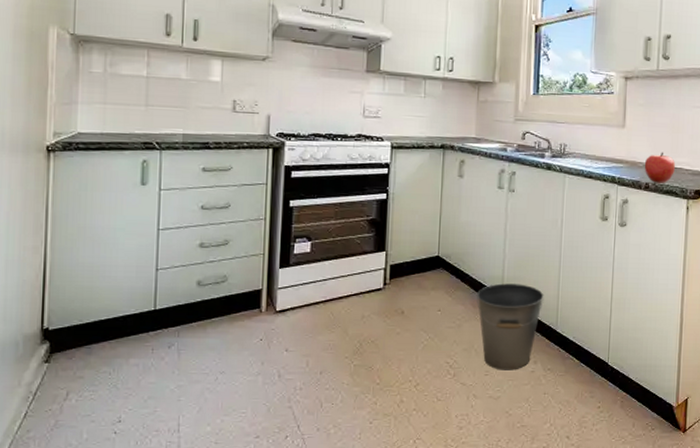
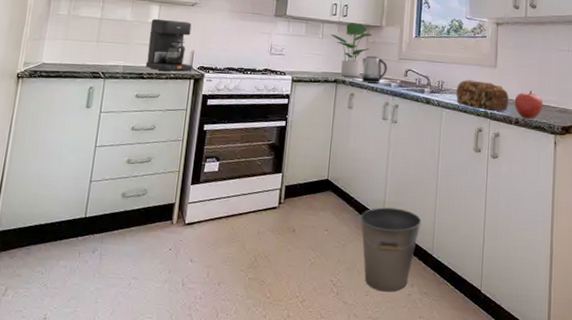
coffee maker: none [210,76,270,140] -> present [145,18,192,72]
potted plant: none [435,78,483,142] -> present [331,22,372,78]
kettle: none [472,116,502,148] -> present [361,55,388,84]
bread loaf: none [580,142,638,176] -> present [456,80,509,112]

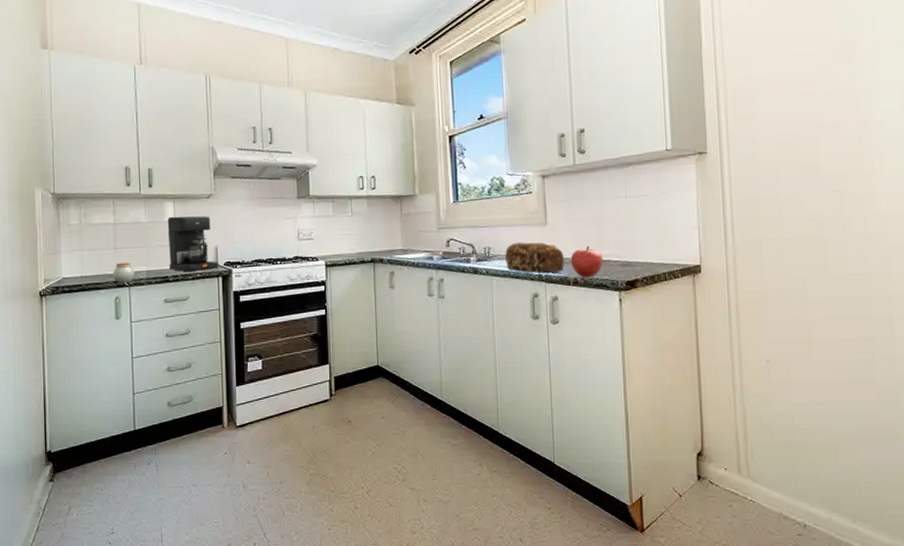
jar: none [90,55,113,75] -> present [112,262,135,284]
potted plant: present [331,22,372,78] -> none [361,194,405,255]
bucket: present [360,207,422,292] -> none [418,387,483,474]
kettle: present [361,55,388,84] -> none [398,228,427,259]

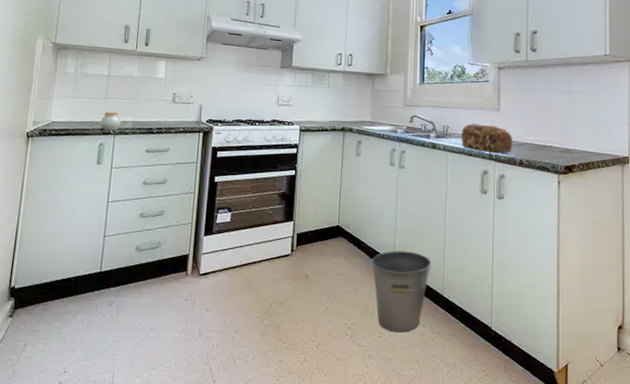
coffee maker: present [167,216,218,272] -> none [154,74,201,126]
bucket: none [418,387,483,474] -> present [371,251,432,333]
fruit: present [570,245,604,279] -> none [518,132,547,161]

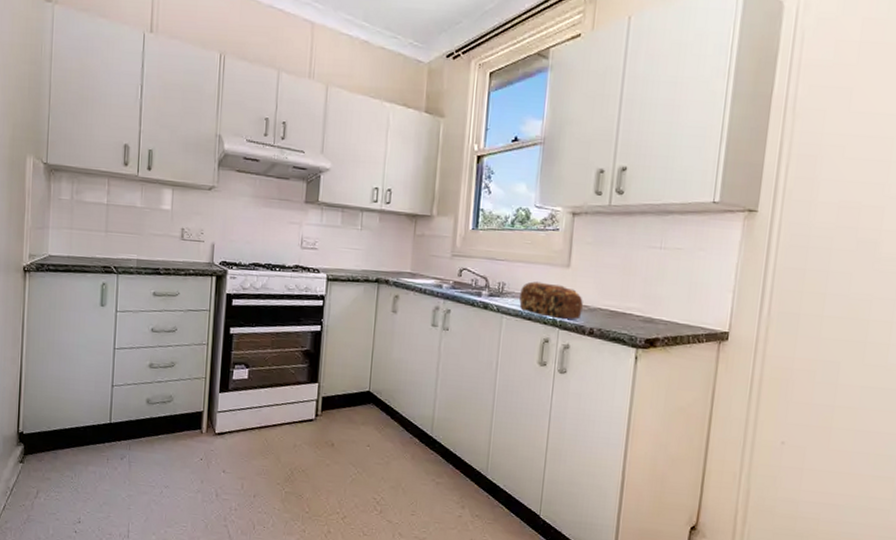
jar: present [100,112,122,132] -> none [101,247,125,270]
bucket: present [371,251,432,333] -> none [406,423,475,513]

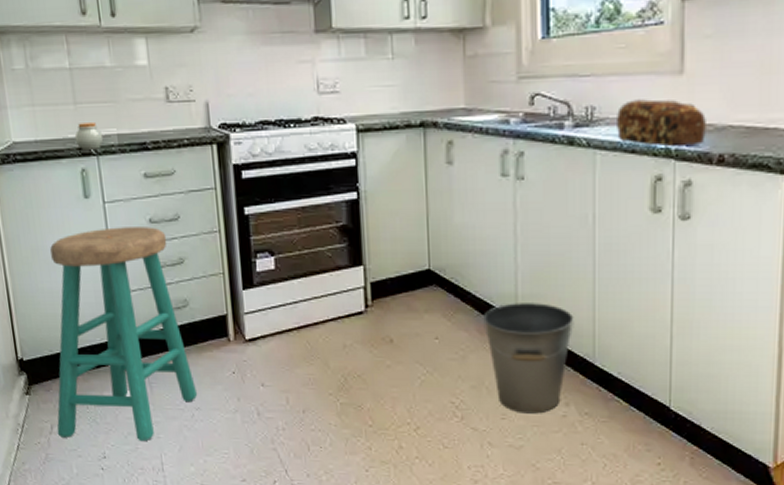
stool: none [41,332,169,511] -> present [50,227,198,442]
jar: none [101,247,125,270] -> present [74,123,104,151]
bucket: none [406,423,475,513] -> present [483,303,574,414]

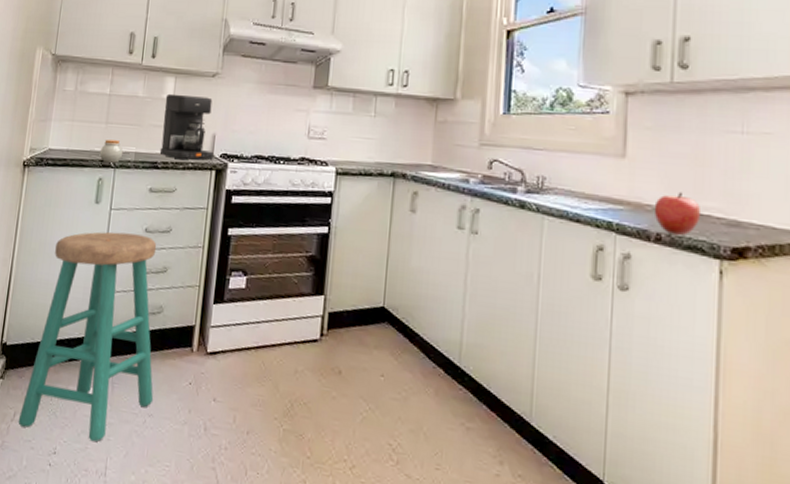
coffee maker: none [139,58,211,137] -> present [159,93,214,160]
bucket: present [483,303,574,414] -> none [427,350,514,469]
bread loaf: present [617,99,706,148] -> none [564,175,645,222]
fruit: none [716,105,768,155] -> present [654,191,702,237]

